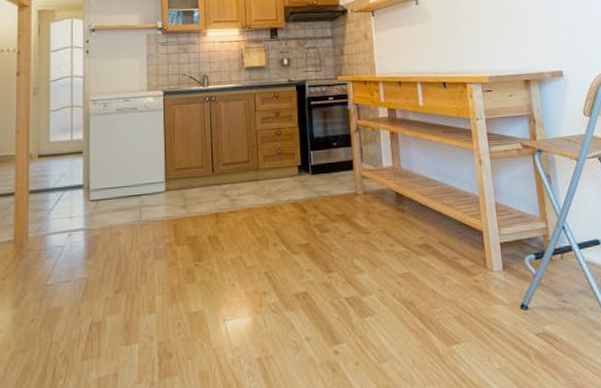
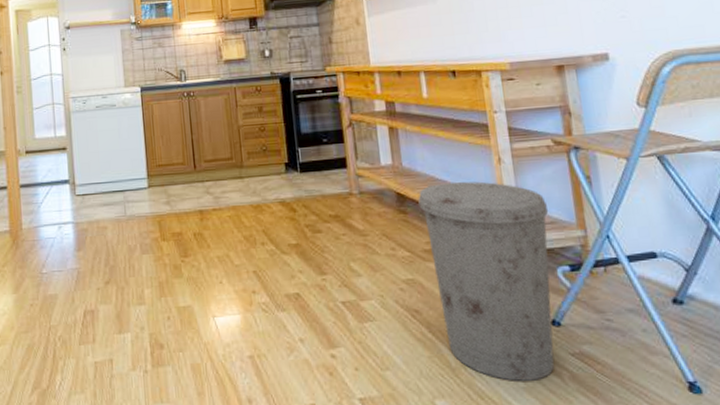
trash can: none [414,181,523,364] -> present [418,181,554,381]

